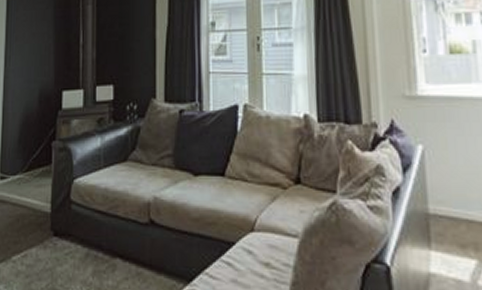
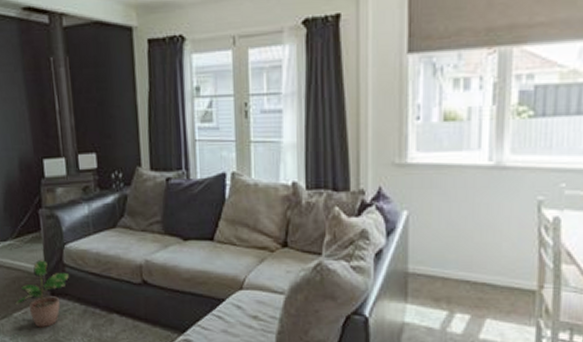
potted plant: none [15,195,76,274] -> present [14,259,70,328]

